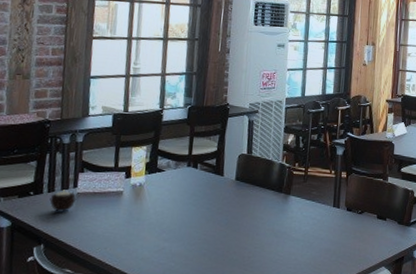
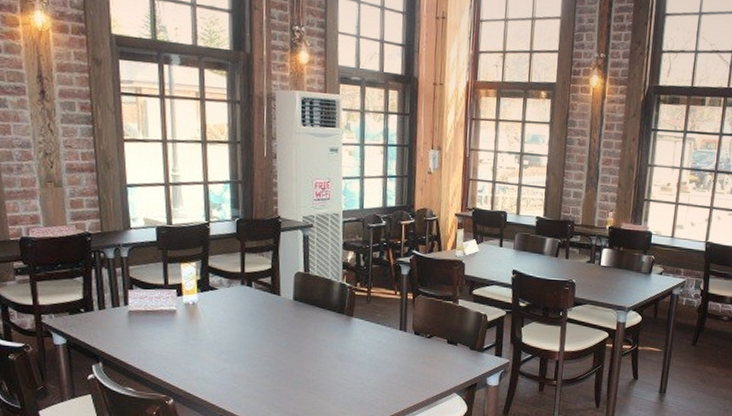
candle: present [49,190,77,212] -> none [102,307,129,331]

